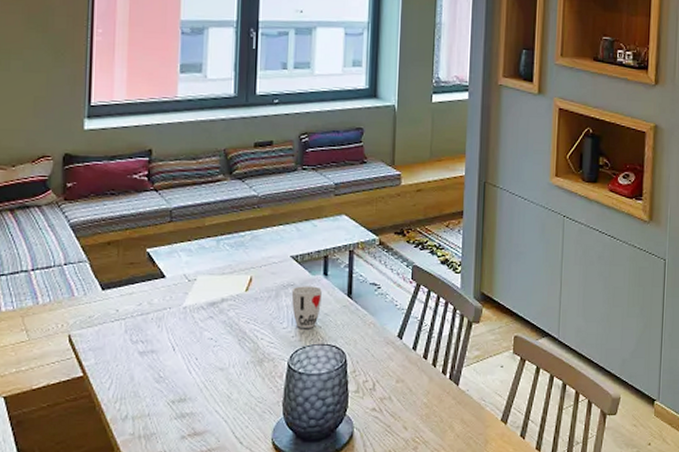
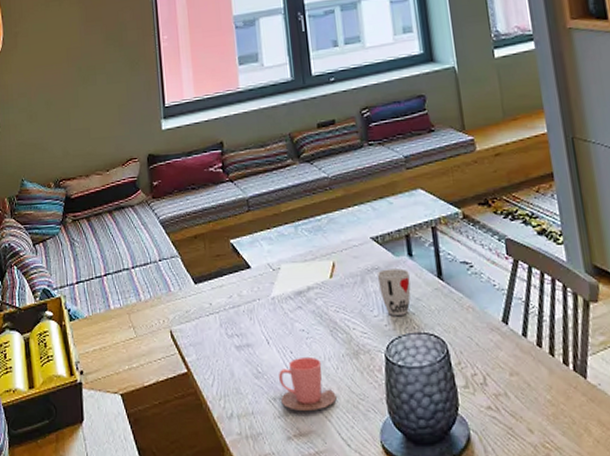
cup: none [180,363,236,412] -> present [279,356,337,411]

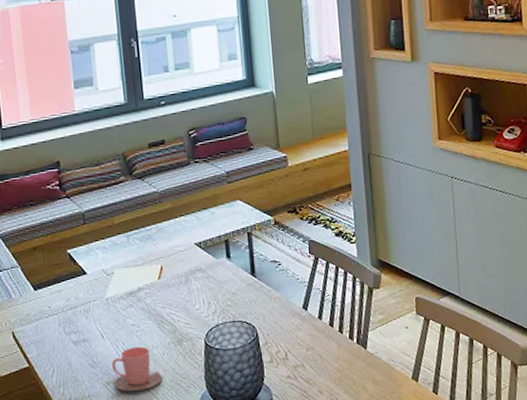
cup: present [377,268,411,315] -> none [199,268,228,308]

